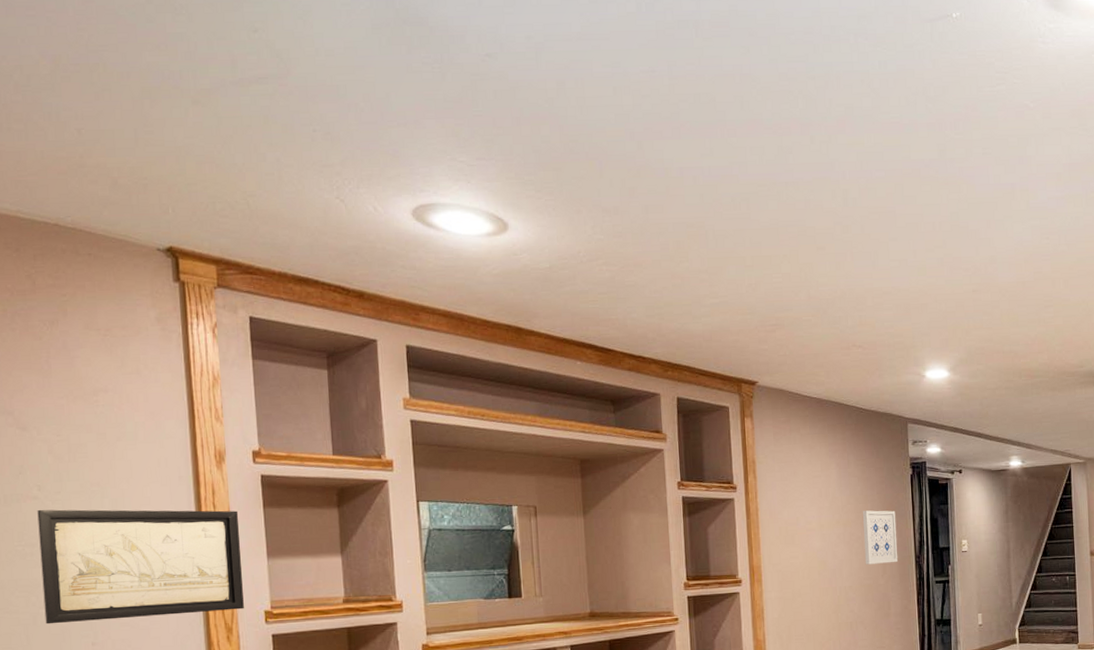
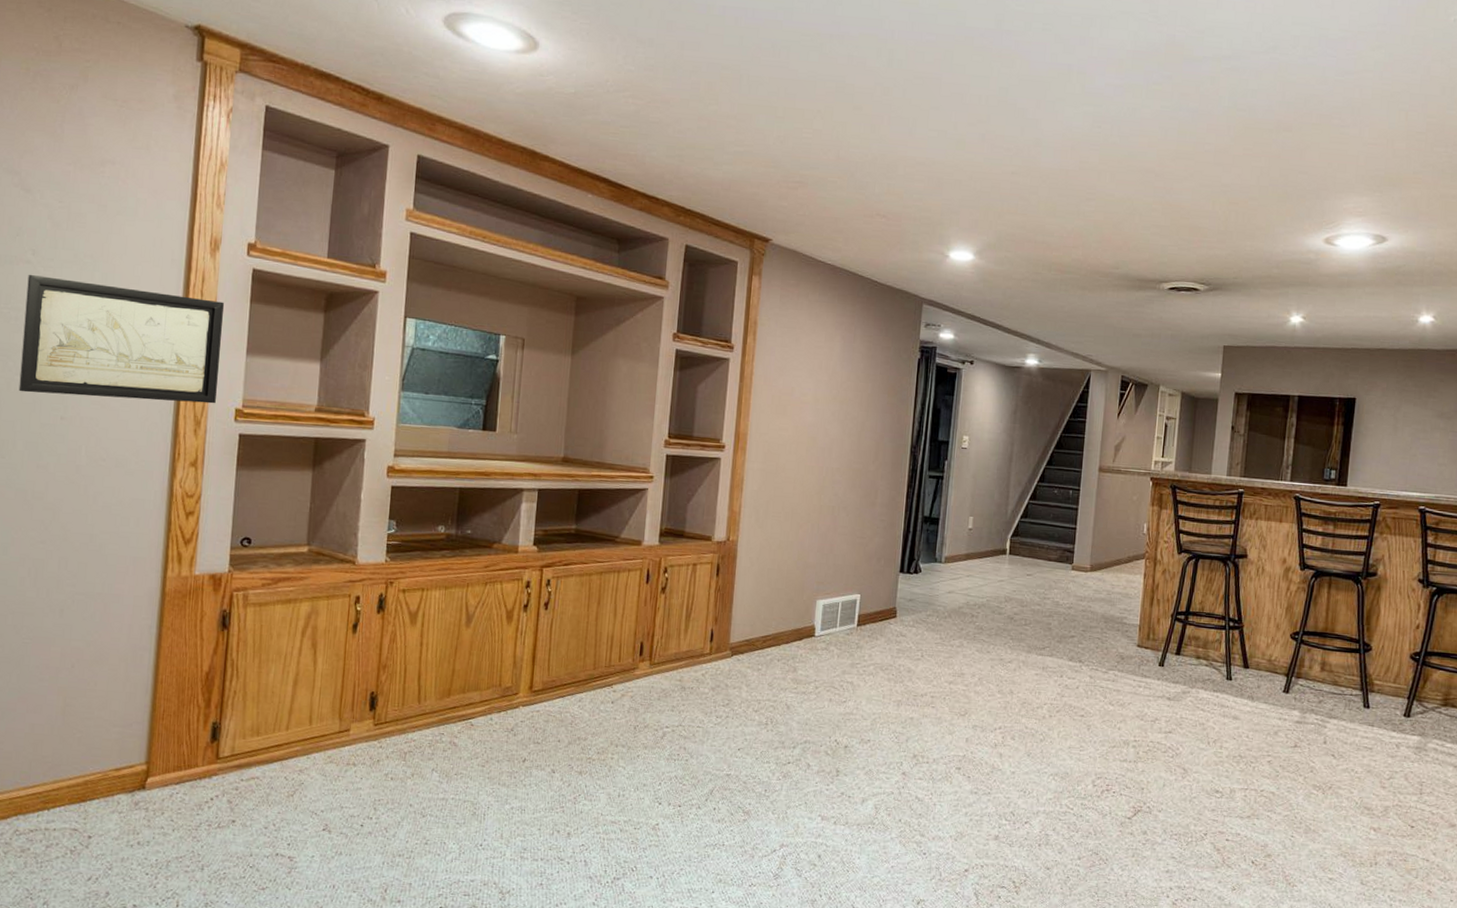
wall art: present [863,510,898,565] -> none [857,390,897,450]

